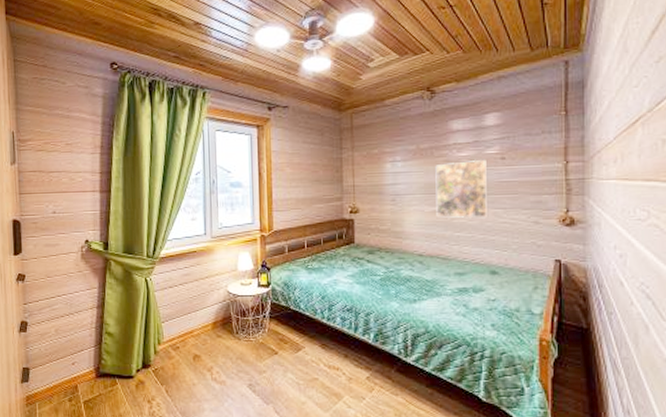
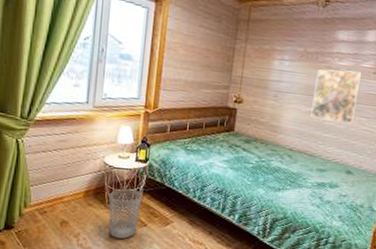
wastebasket: none [237,316,270,369] -> present [109,188,143,239]

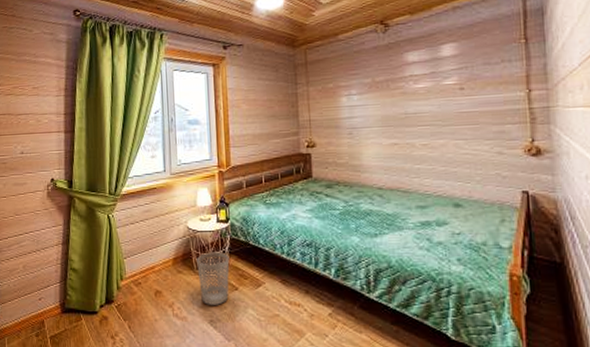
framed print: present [310,69,362,124] -> none [392,90,449,151]

